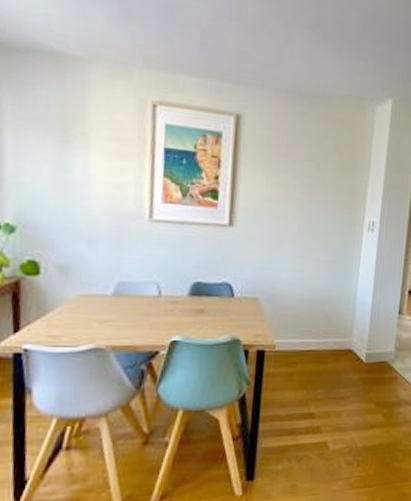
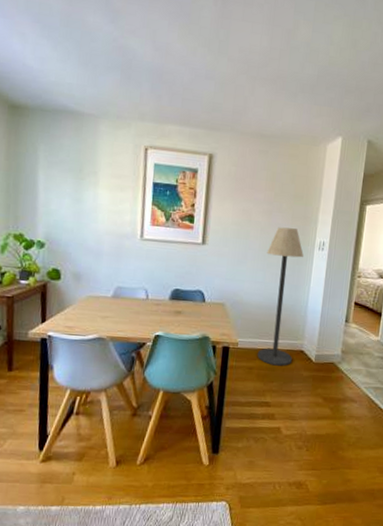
floor lamp: none [298,204,351,369] -> present [257,227,304,366]

